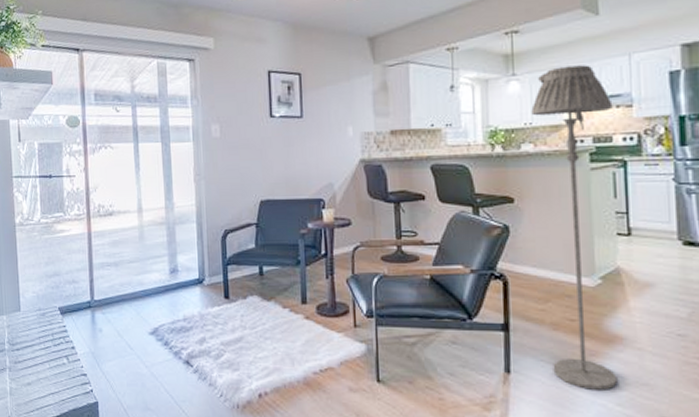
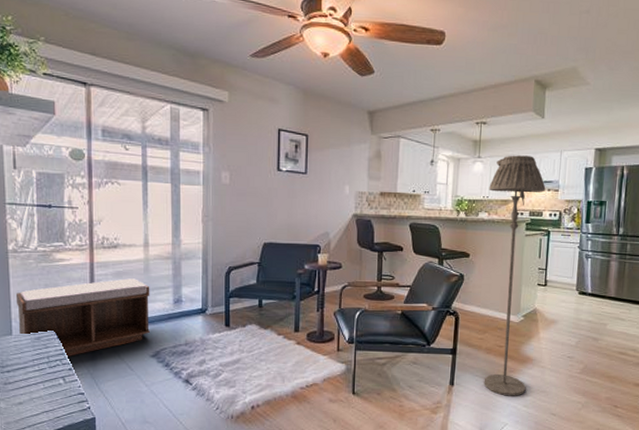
bench: none [23,247,148,335] -> present [17,278,151,358]

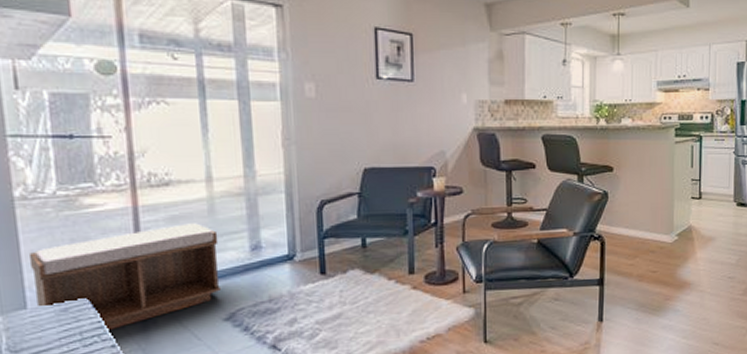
floor lamp: present [484,155,546,396] -> none [631,50,695,328]

